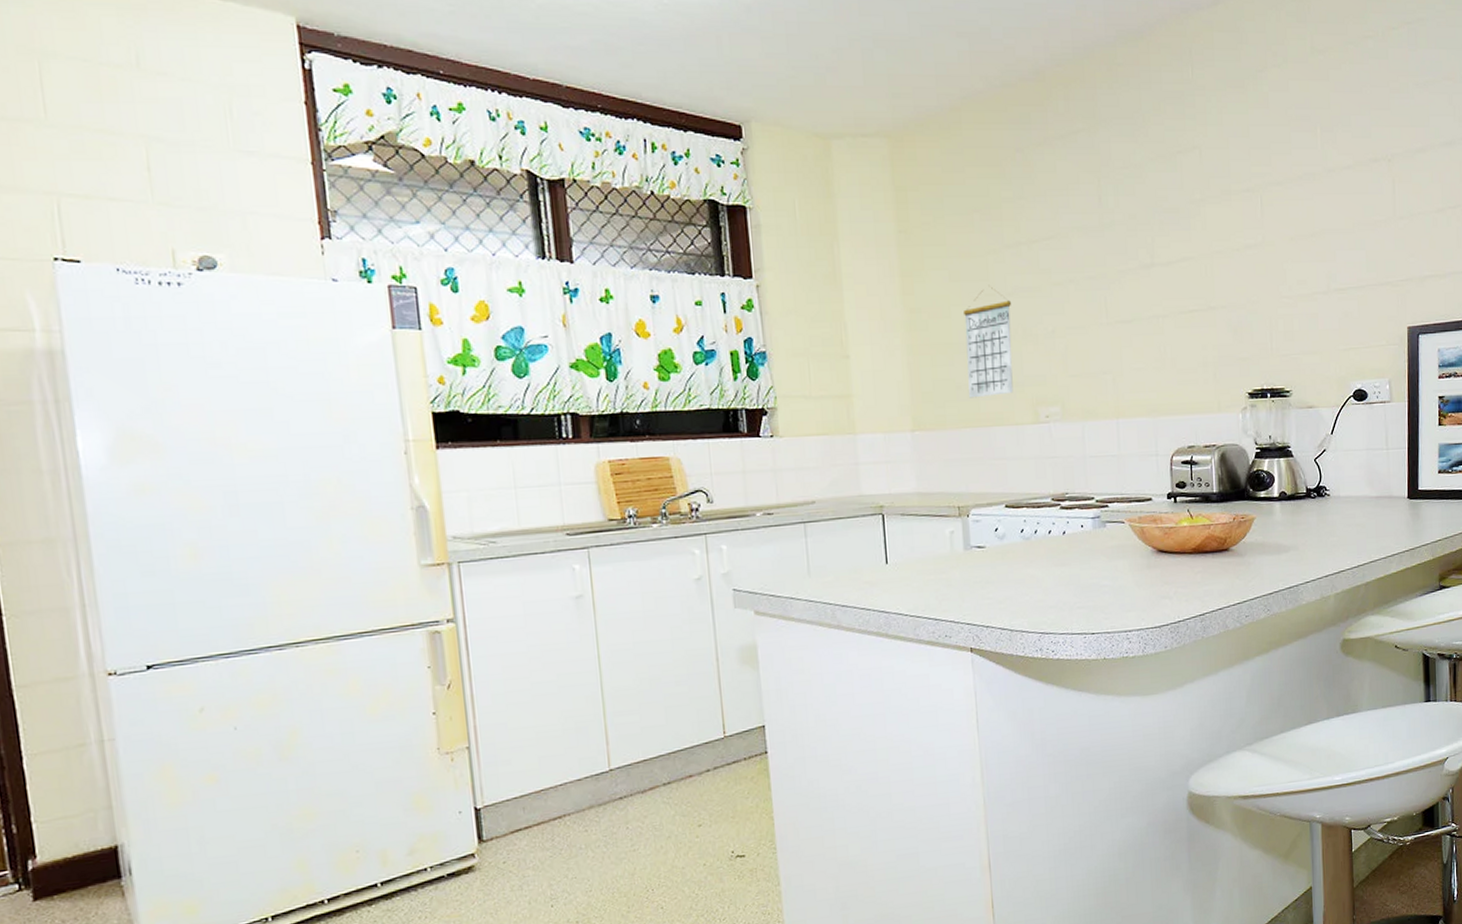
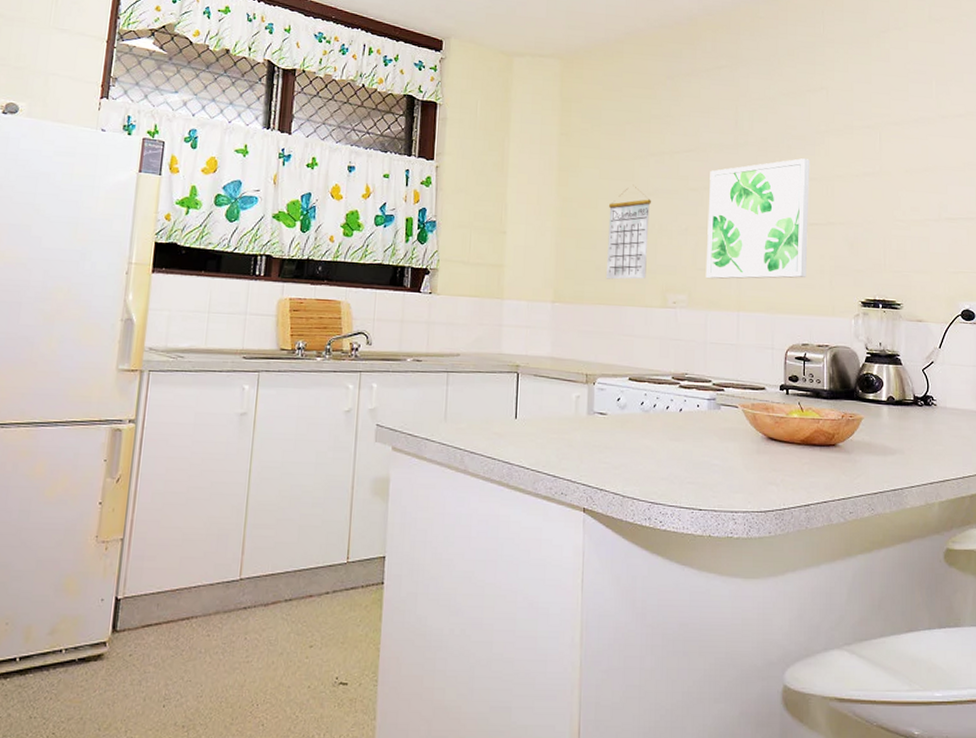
wall art: none [1074,235,1189,386] -> present [705,158,811,279]

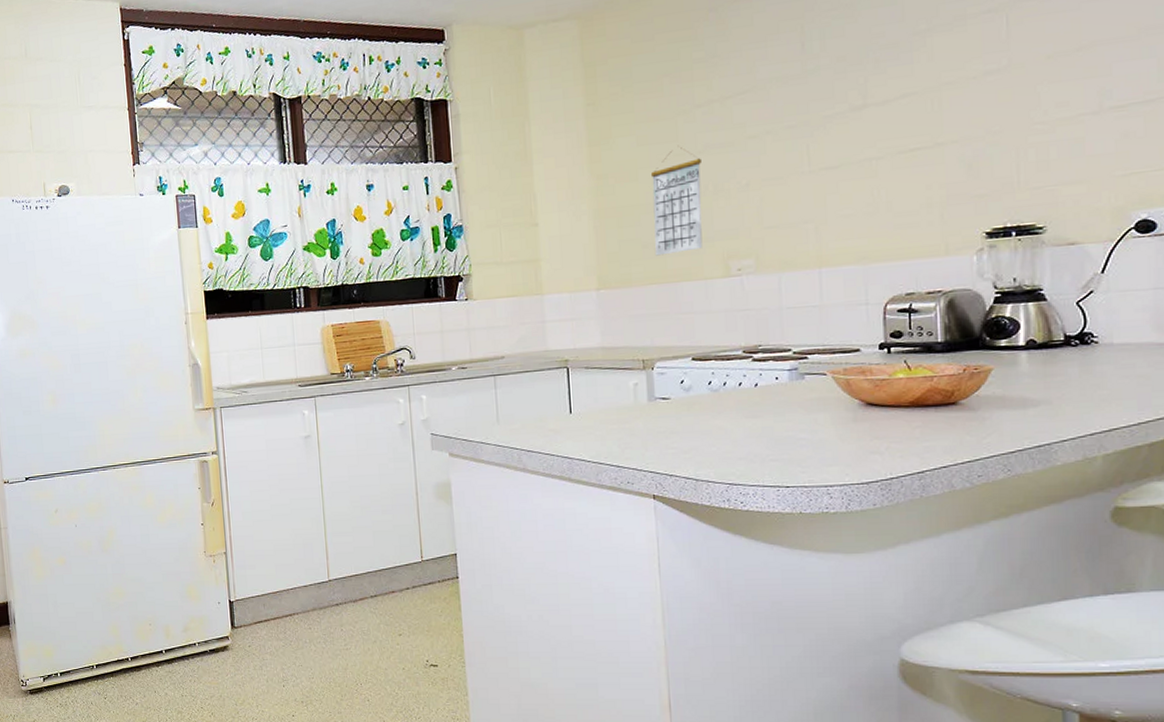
wall art: present [705,158,811,279] -> none [772,70,909,237]

